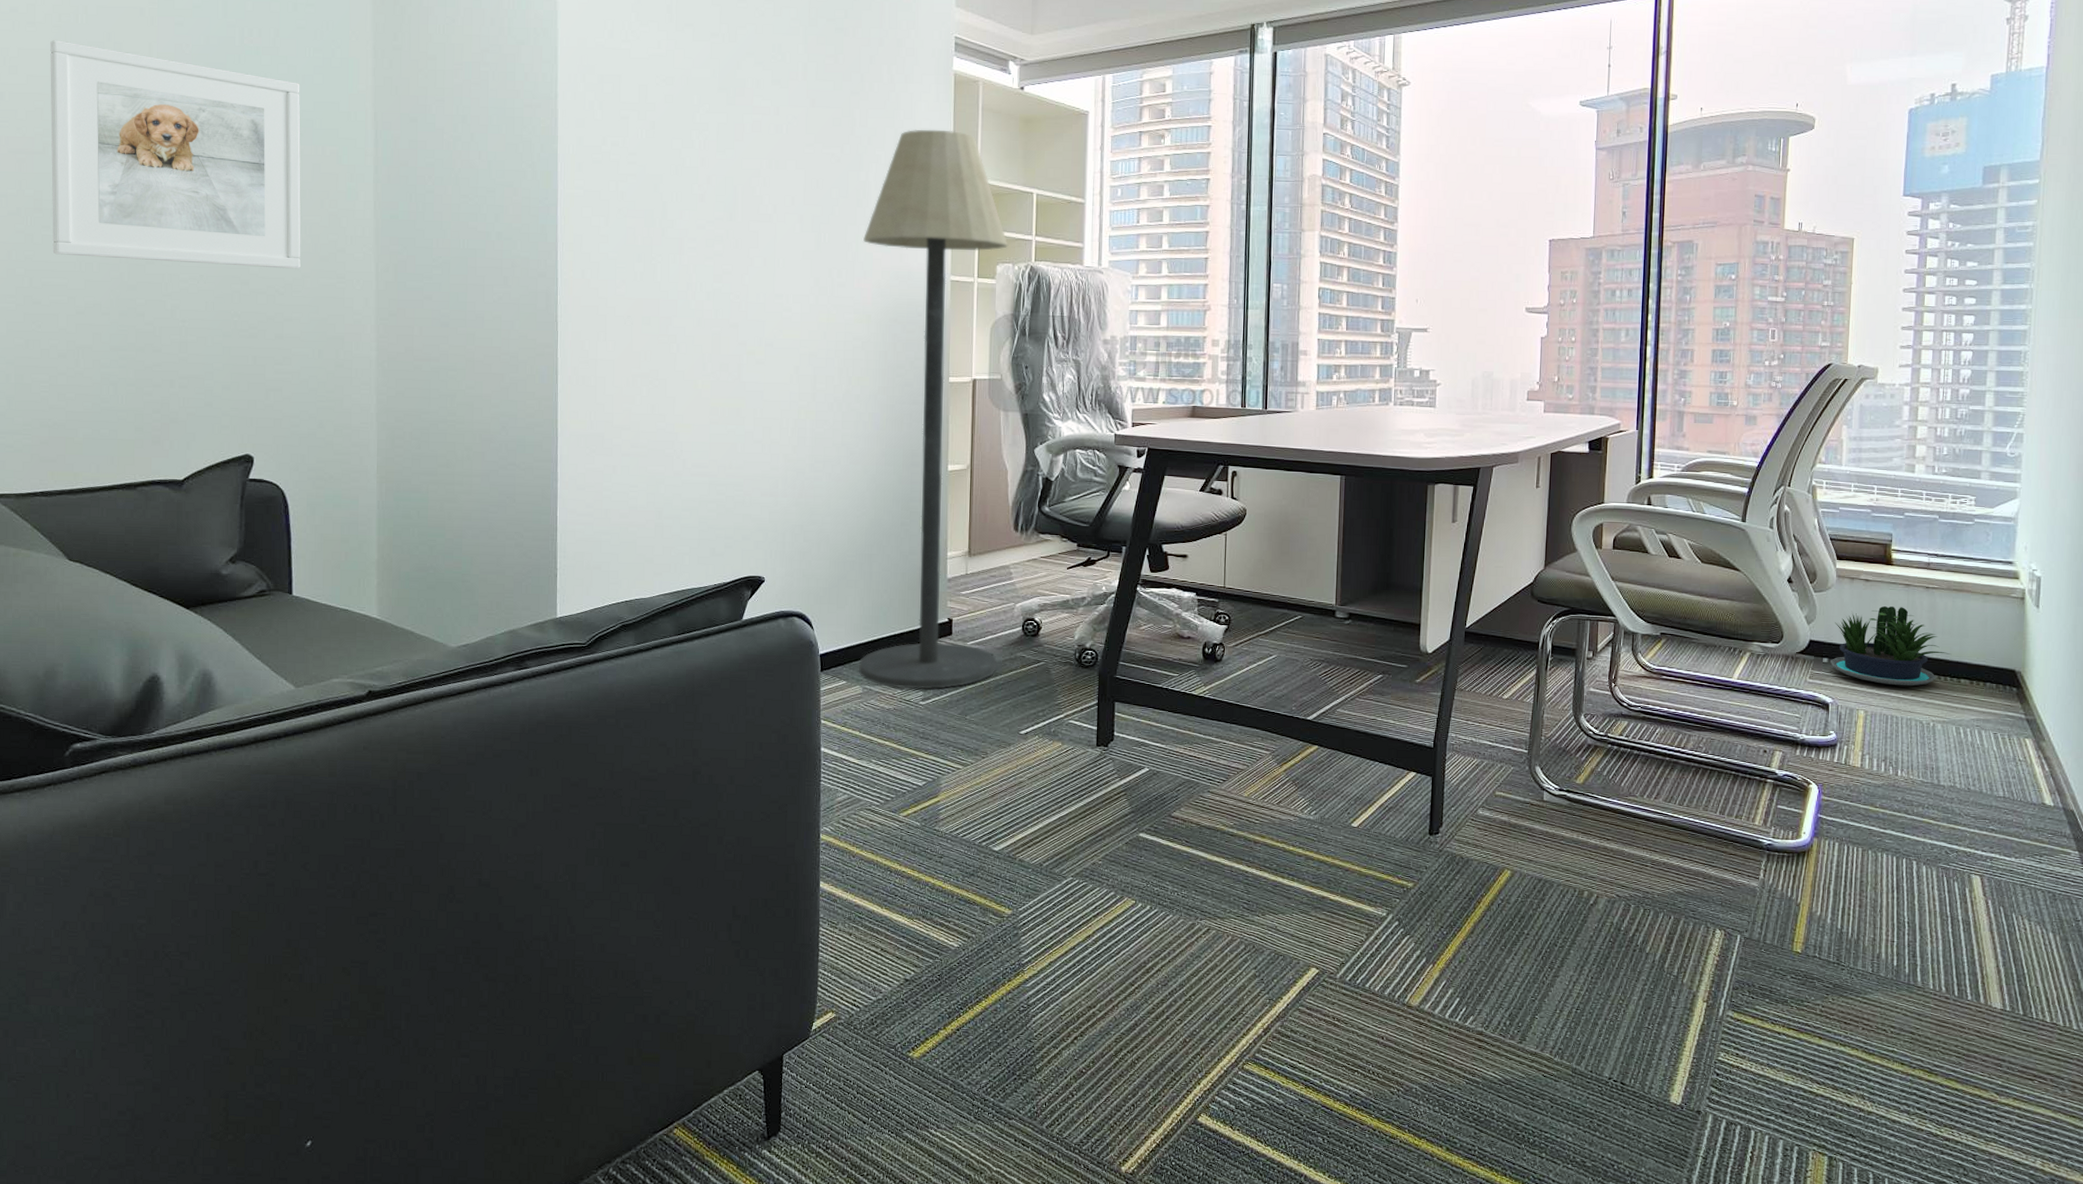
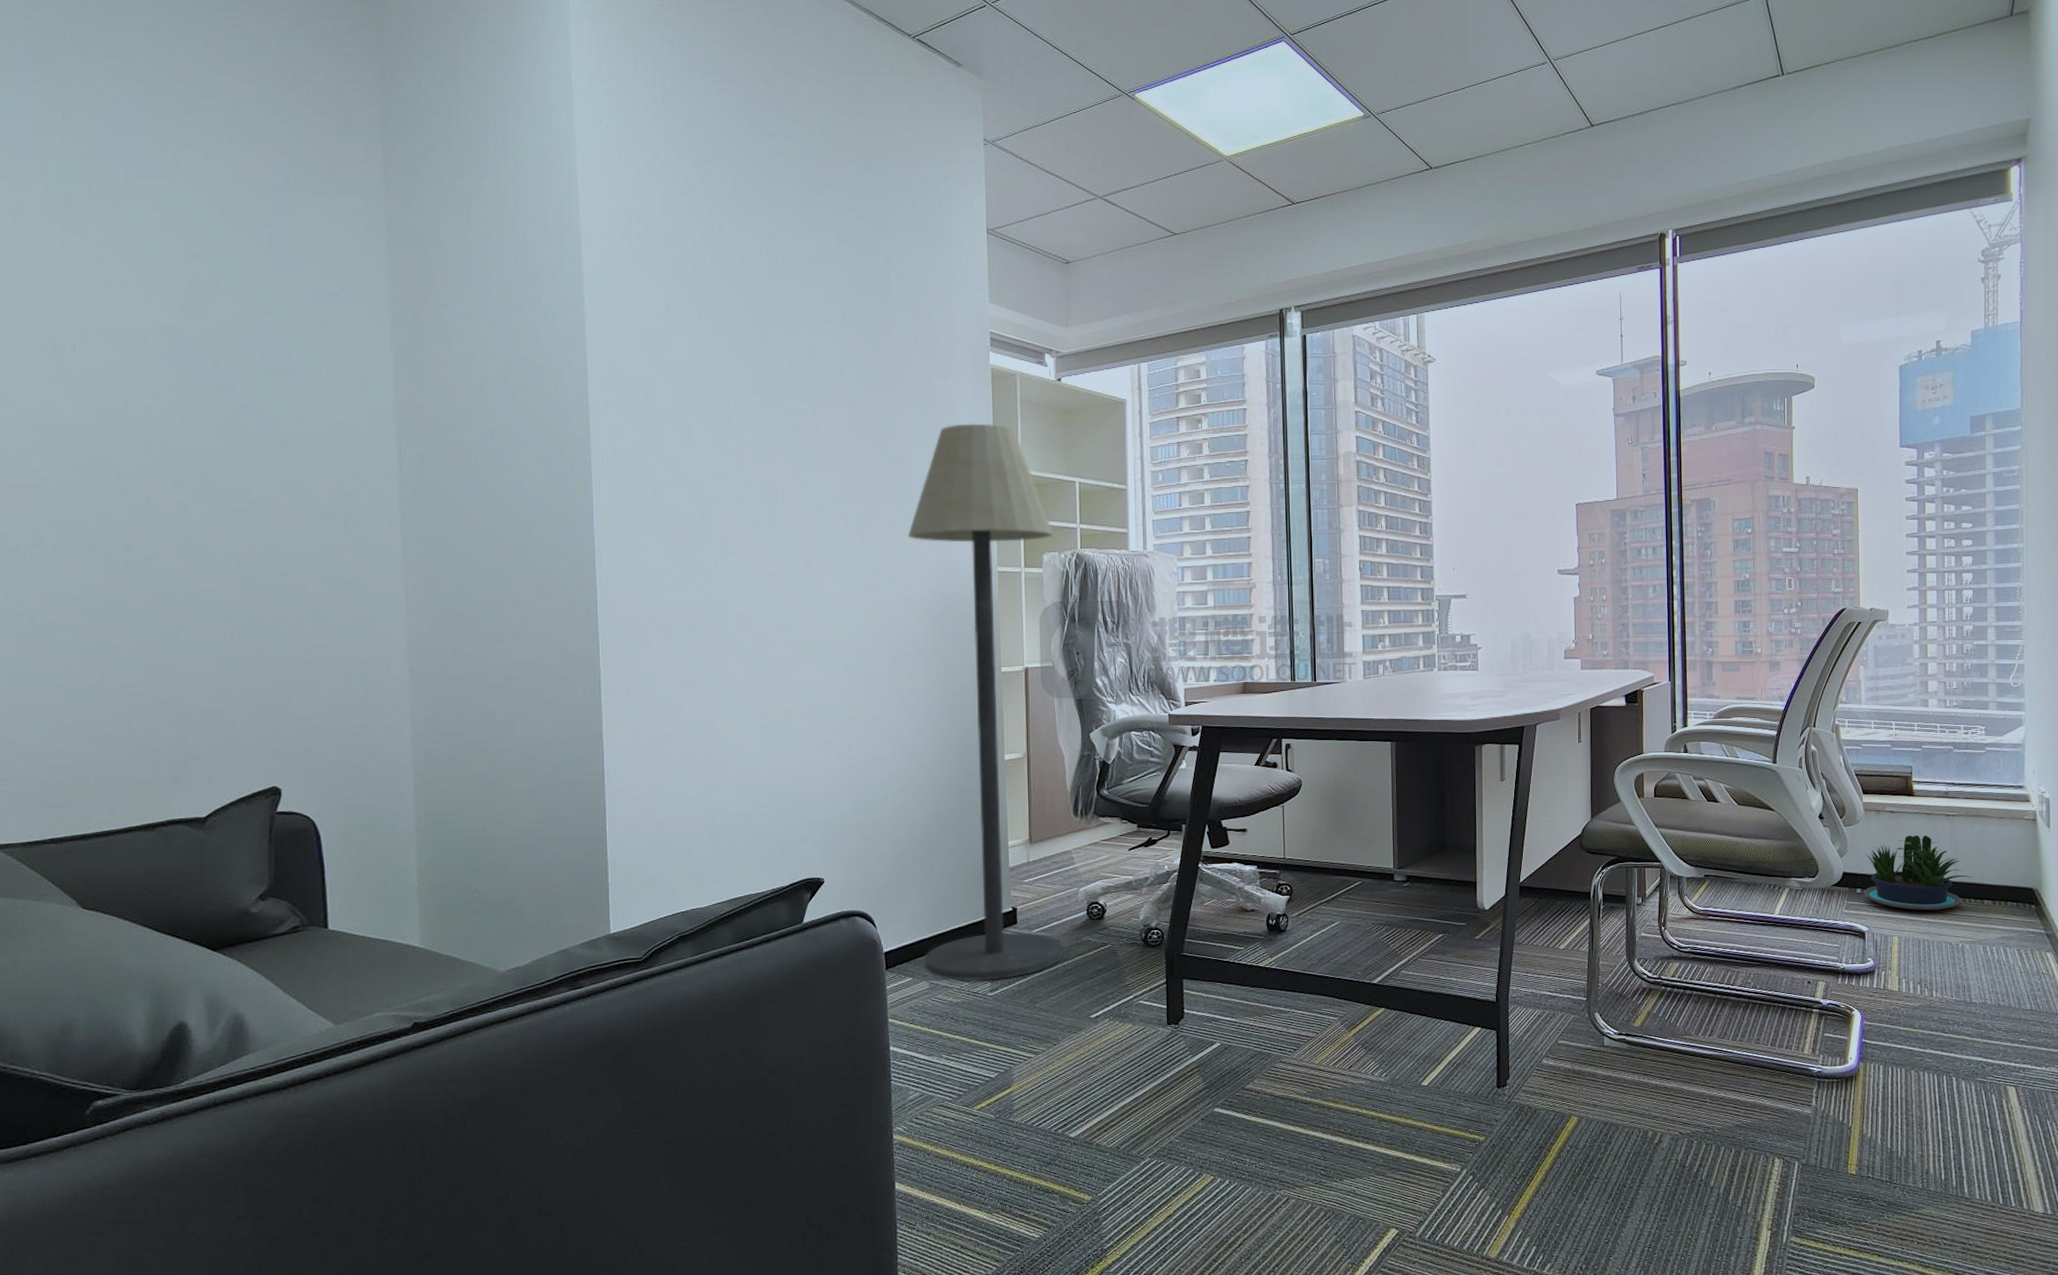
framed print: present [50,40,301,269] -> none [46,370,325,594]

